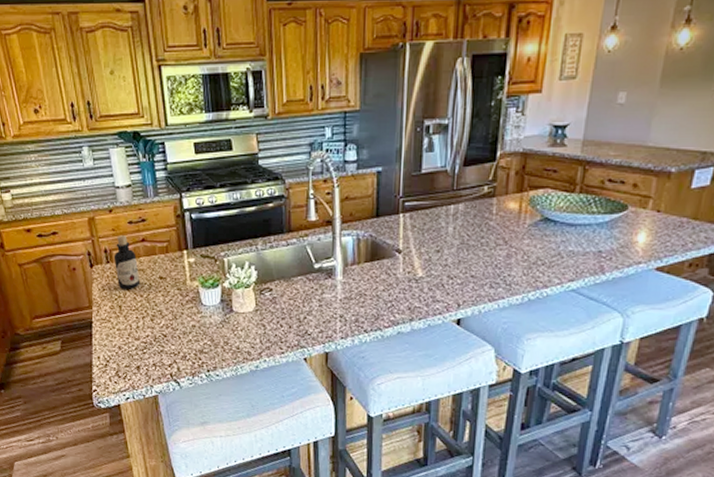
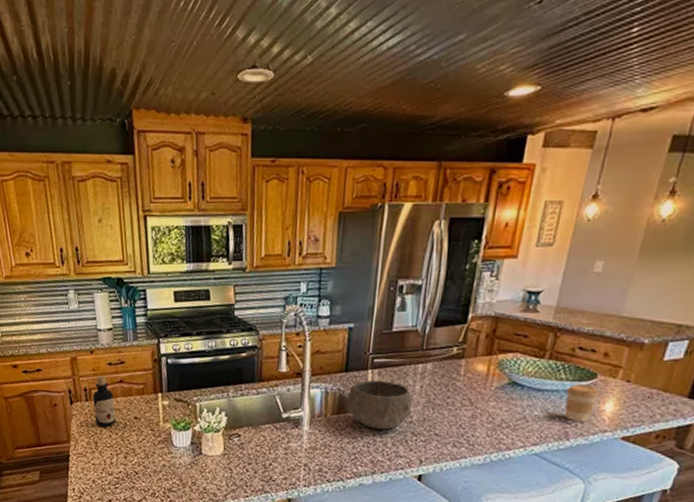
bowl: none [380,224,447,275] -> present [347,380,413,430]
coffee cup: none [598,216,631,256] -> present [563,383,599,423]

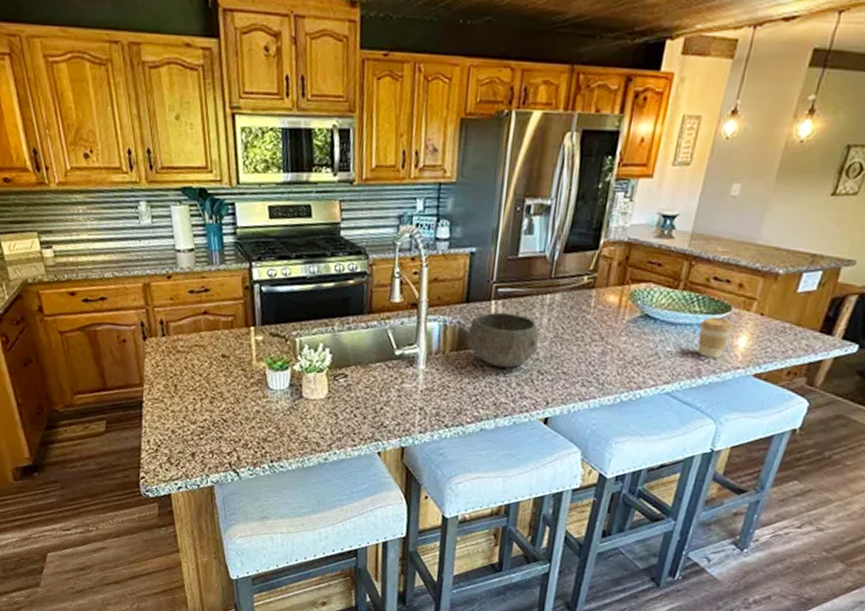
bottle: present [92,375,116,427] -> none [170,305,199,367]

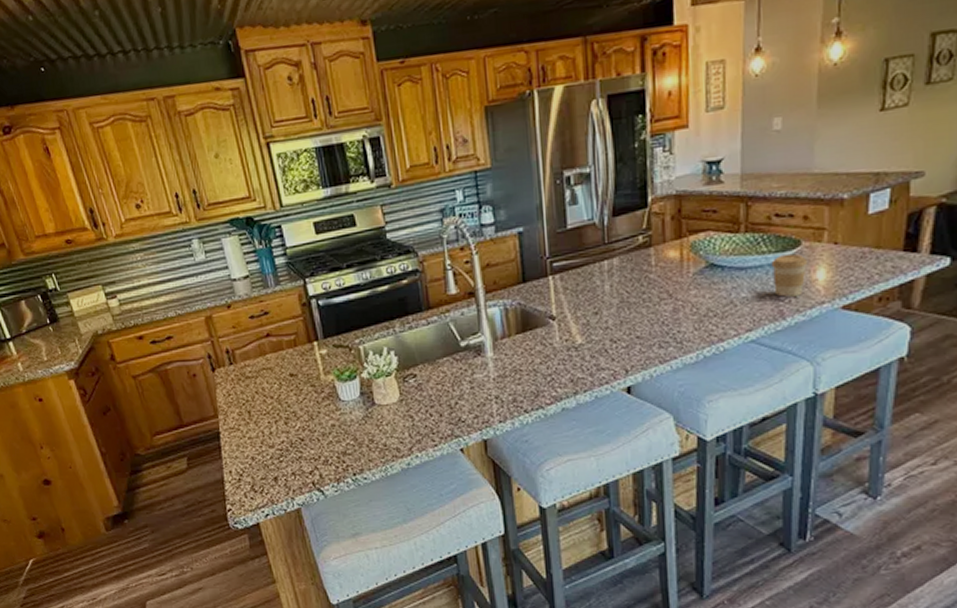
bowl: present [467,312,539,369] -> none [531,285,607,343]

